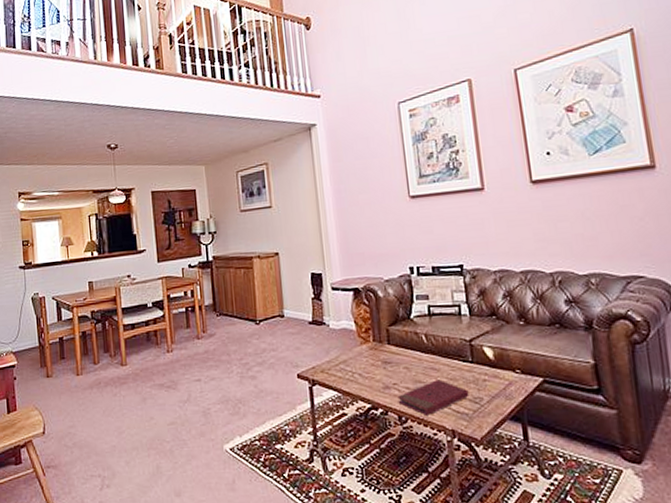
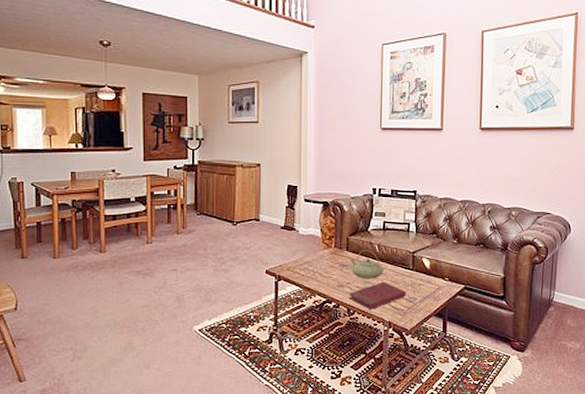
teapot: none [394,341,437,378] -> present [351,250,384,279]

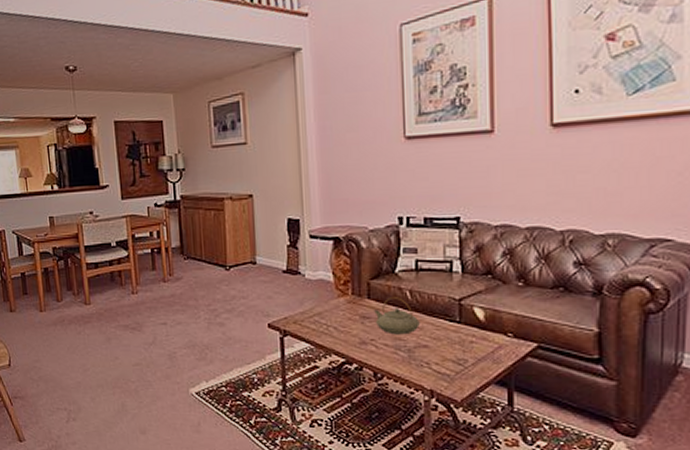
book: present [349,282,406,309] -> none [374,338,453,374]

